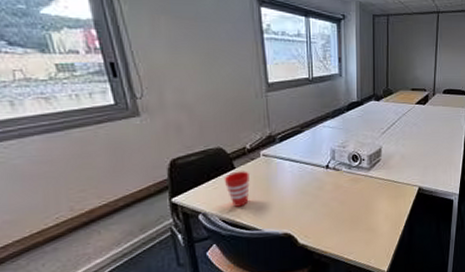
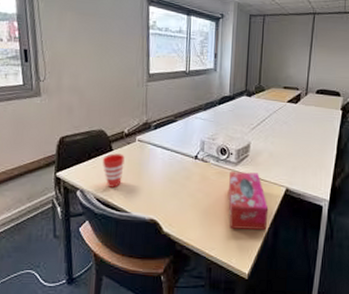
tissue box: none [363,175,403,232] -> present [228,171,269,230]

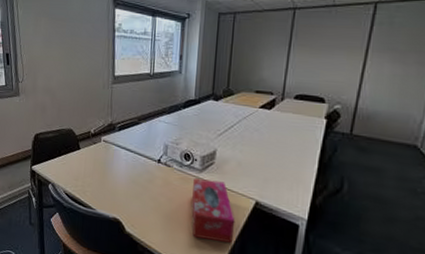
cup: present [102,153,125,188] -> none [70,152,91,184]

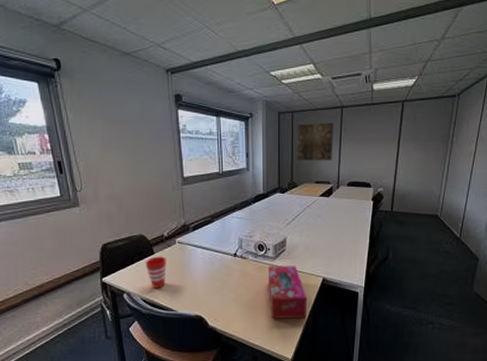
cup: none [70,152,91,184] -> present [145,256,167,289]
wall art: none [236,25,284,68] -> present [297,122,334,160]

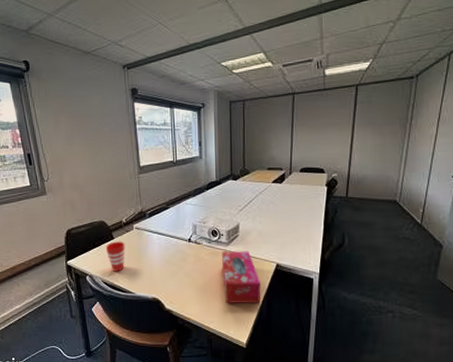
wall art: present [297,122,334,160] -> none [248,109,286,148]

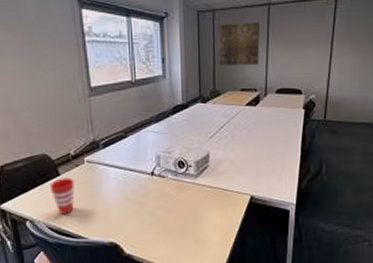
tissue box: present [222,251,261,303] -> none [190,183,234,243]
wall art: none [248,109,286,148] -> present [218,21,261,65]

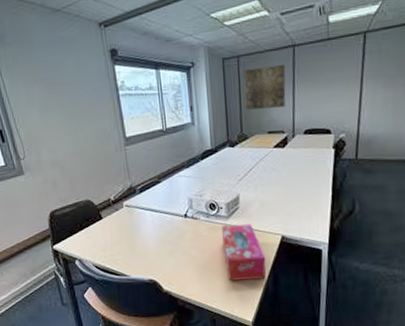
cup: present [49,178,75,214] -> none [94,221,116,254]
tissue box: none [190,183,234,243] -> present [222,224,266,281]

